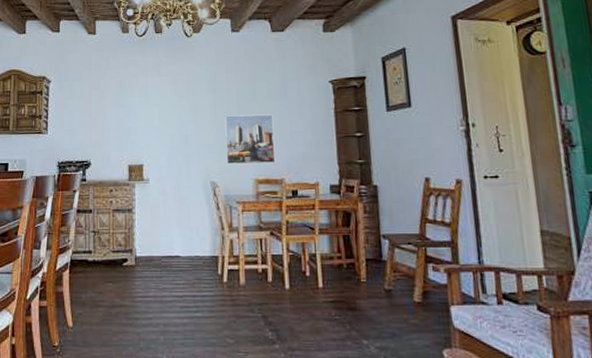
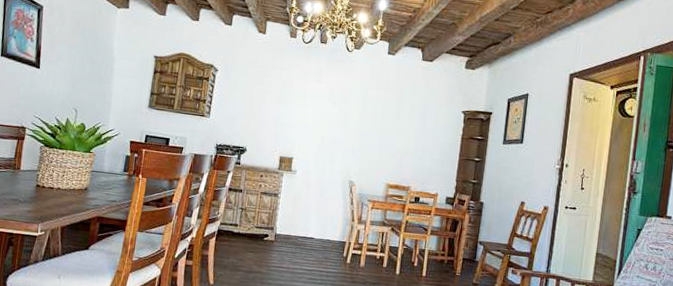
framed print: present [225,114,276,165] -> none [365,126,411,172]

